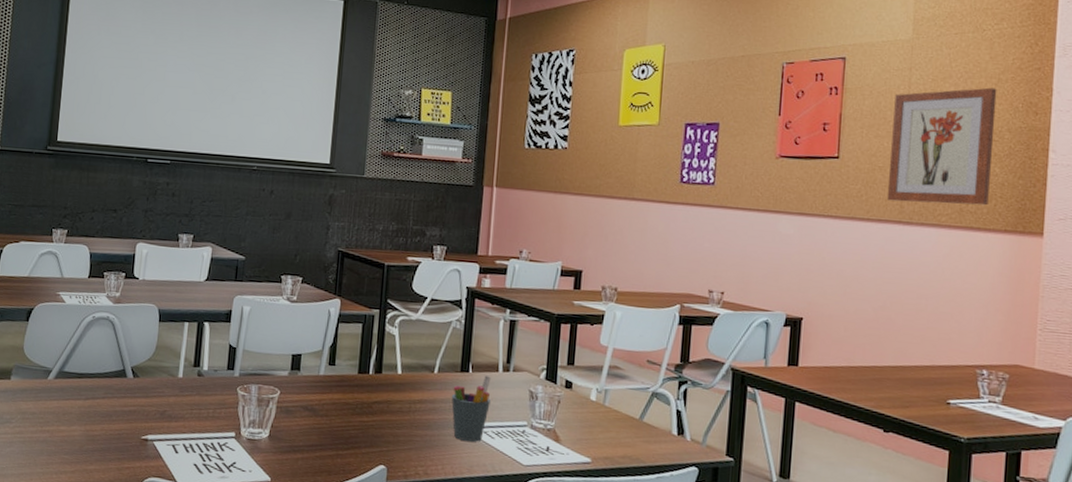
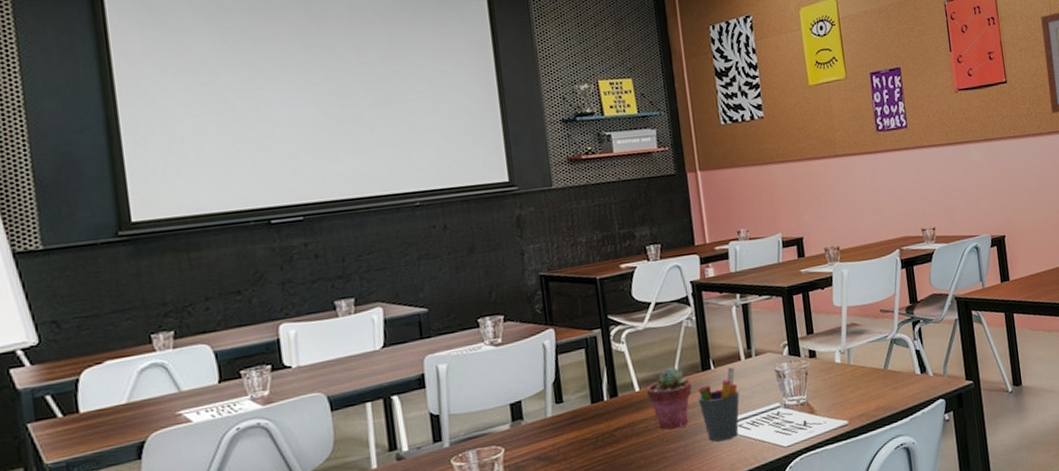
potted succulent: none [407,360,448,417] -> present [647,367,692,430]

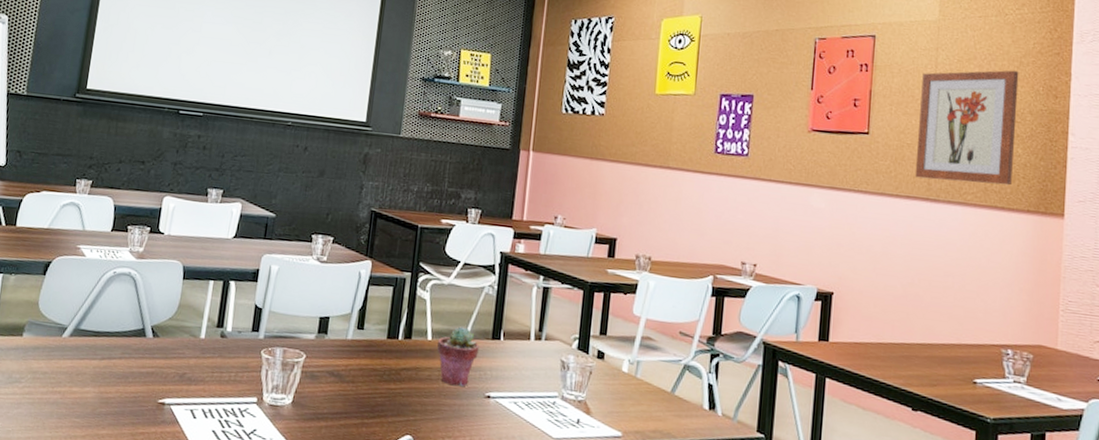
pen holder: present [697,367,740,442] -> none [481,343,522,413]

